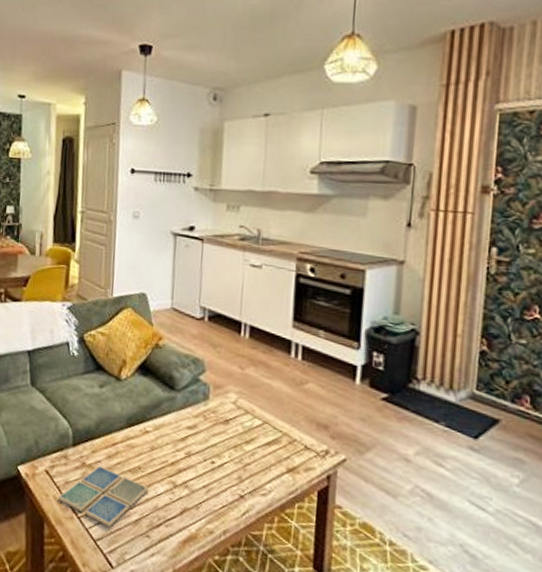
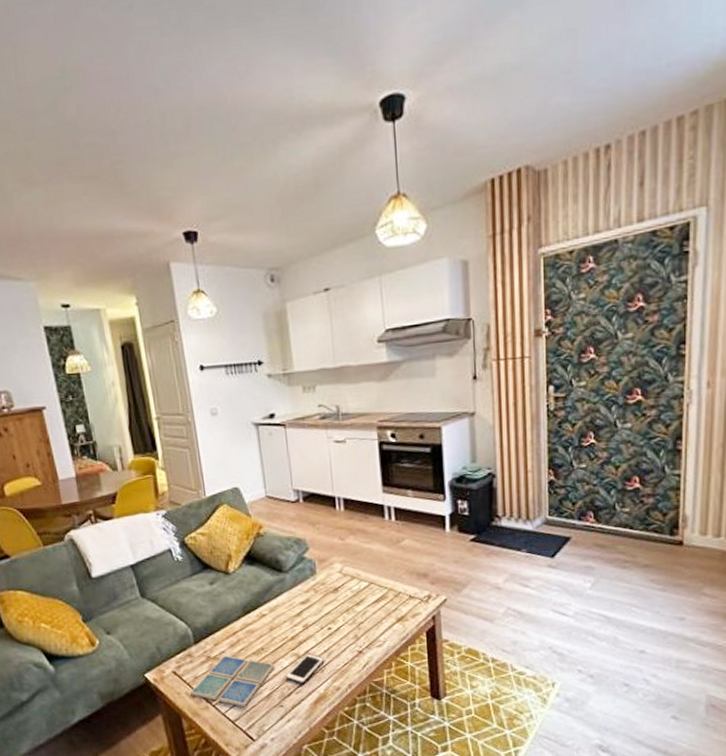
cell phone: none [157,484,202,517] -> present [285,653,325,684]

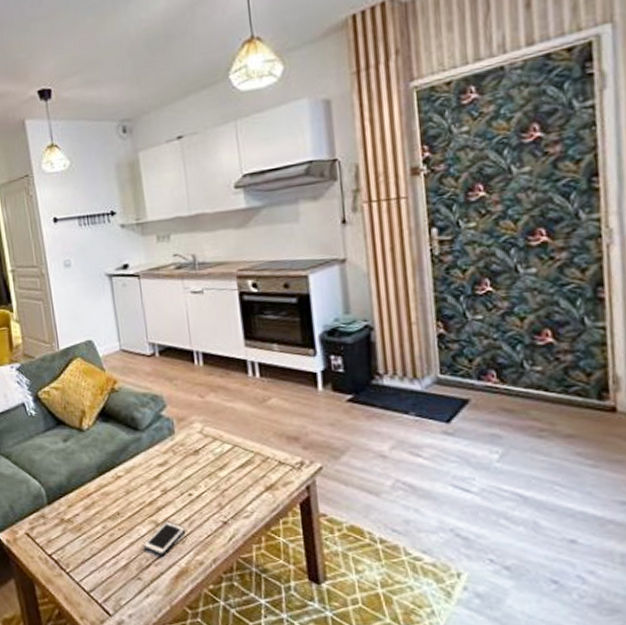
drink coaster: present [190,655,275,707] -> none [43,519,132,577]

